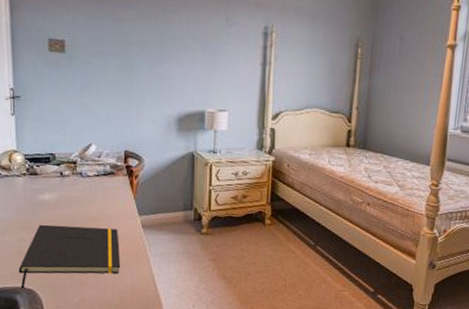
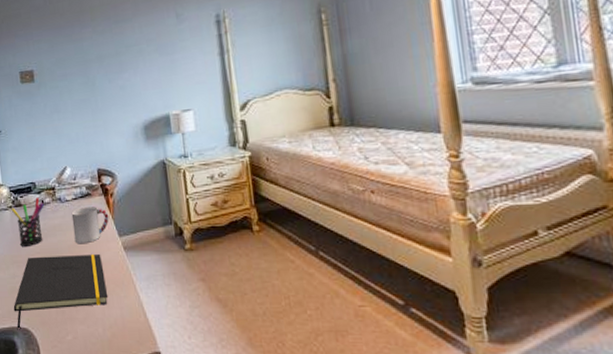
pen holder: none [24,169,62,214] -> present [11,198,44,246]
cup: none [92,184,131,218] -> present [71,207,109,244]

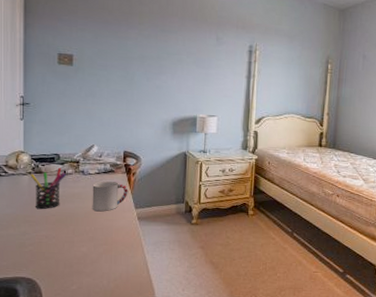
notepad: present [13,253,108,330] -> none [19,218,117,280]

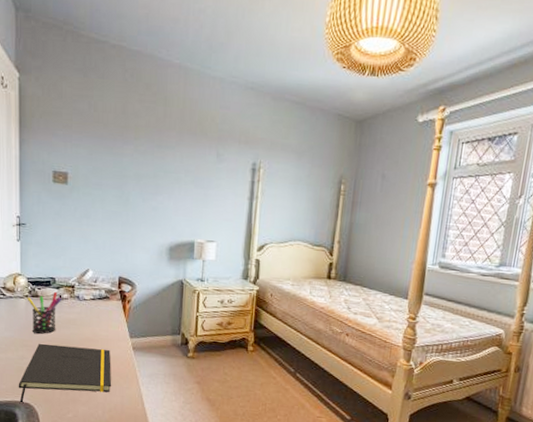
notepad: none [19,218,117,280] -> present [18,343,112,404]
cup: present [92,181,128,212] -> none [87,308,123,340]

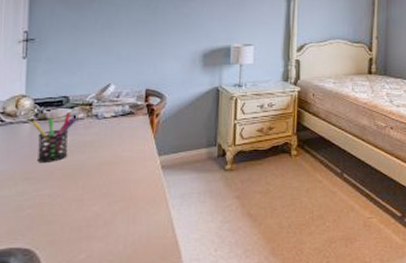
notepad: present [18,343,112,404] -> none [15,171,136,251]

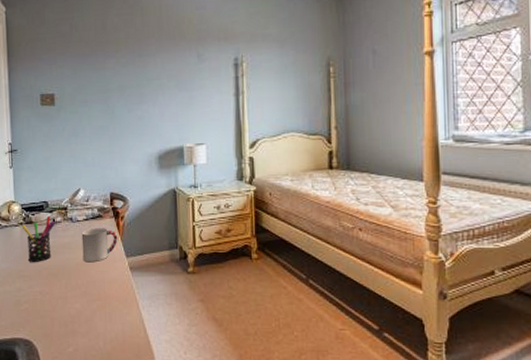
cup: none [106,125,151,162] -> present [81,228,118,263]

